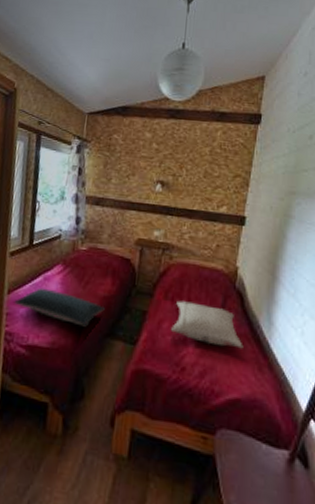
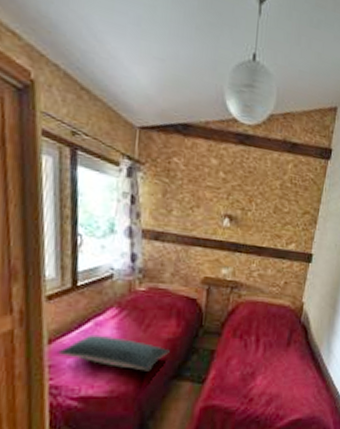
pillow: present [171,301,244,349] -> none [239,337,306,376]

